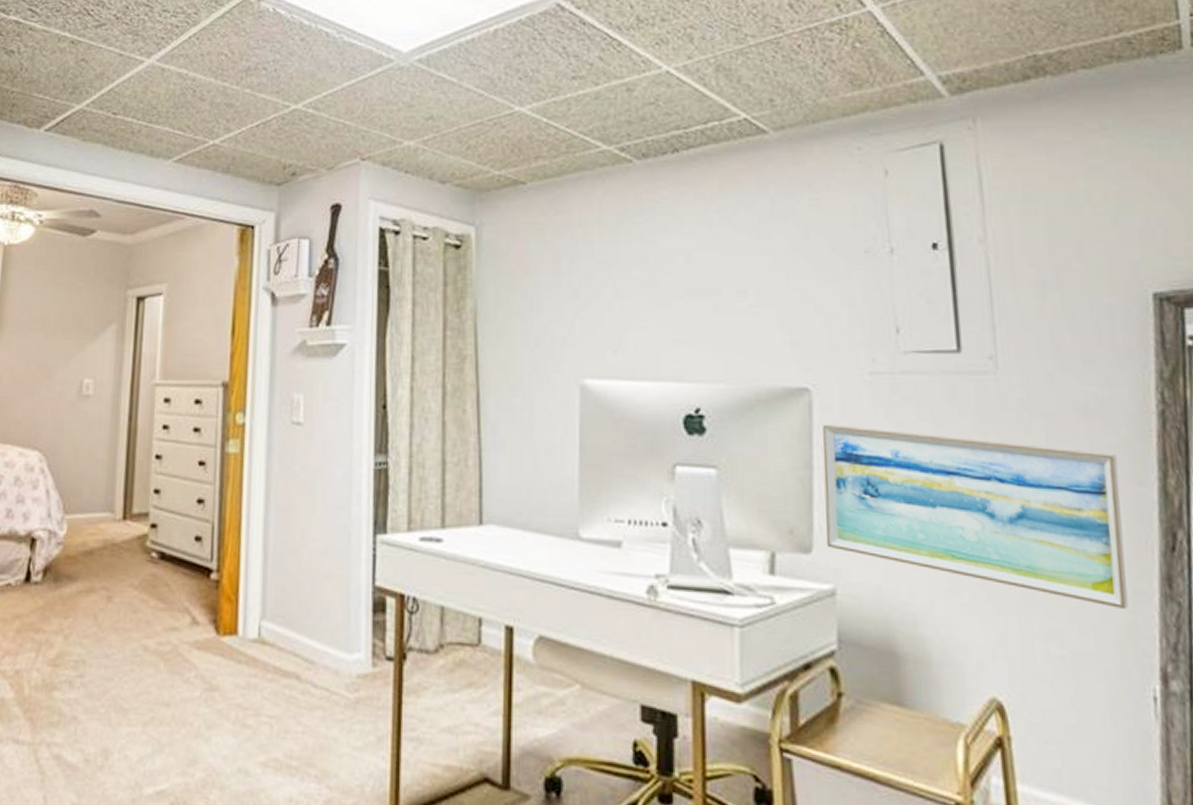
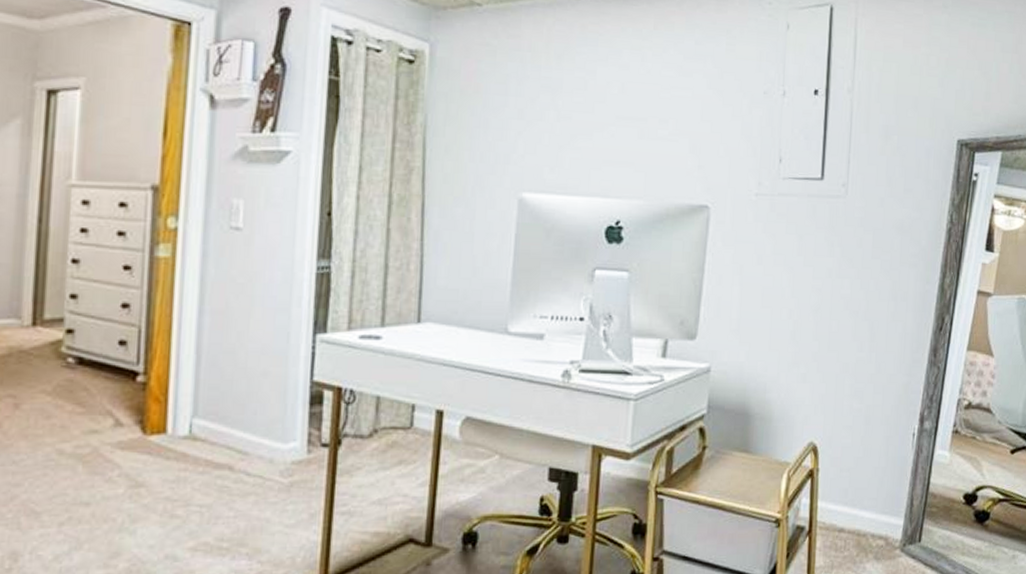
wall art: present [822,424,1128,610] -> none [707,235,916,374]

